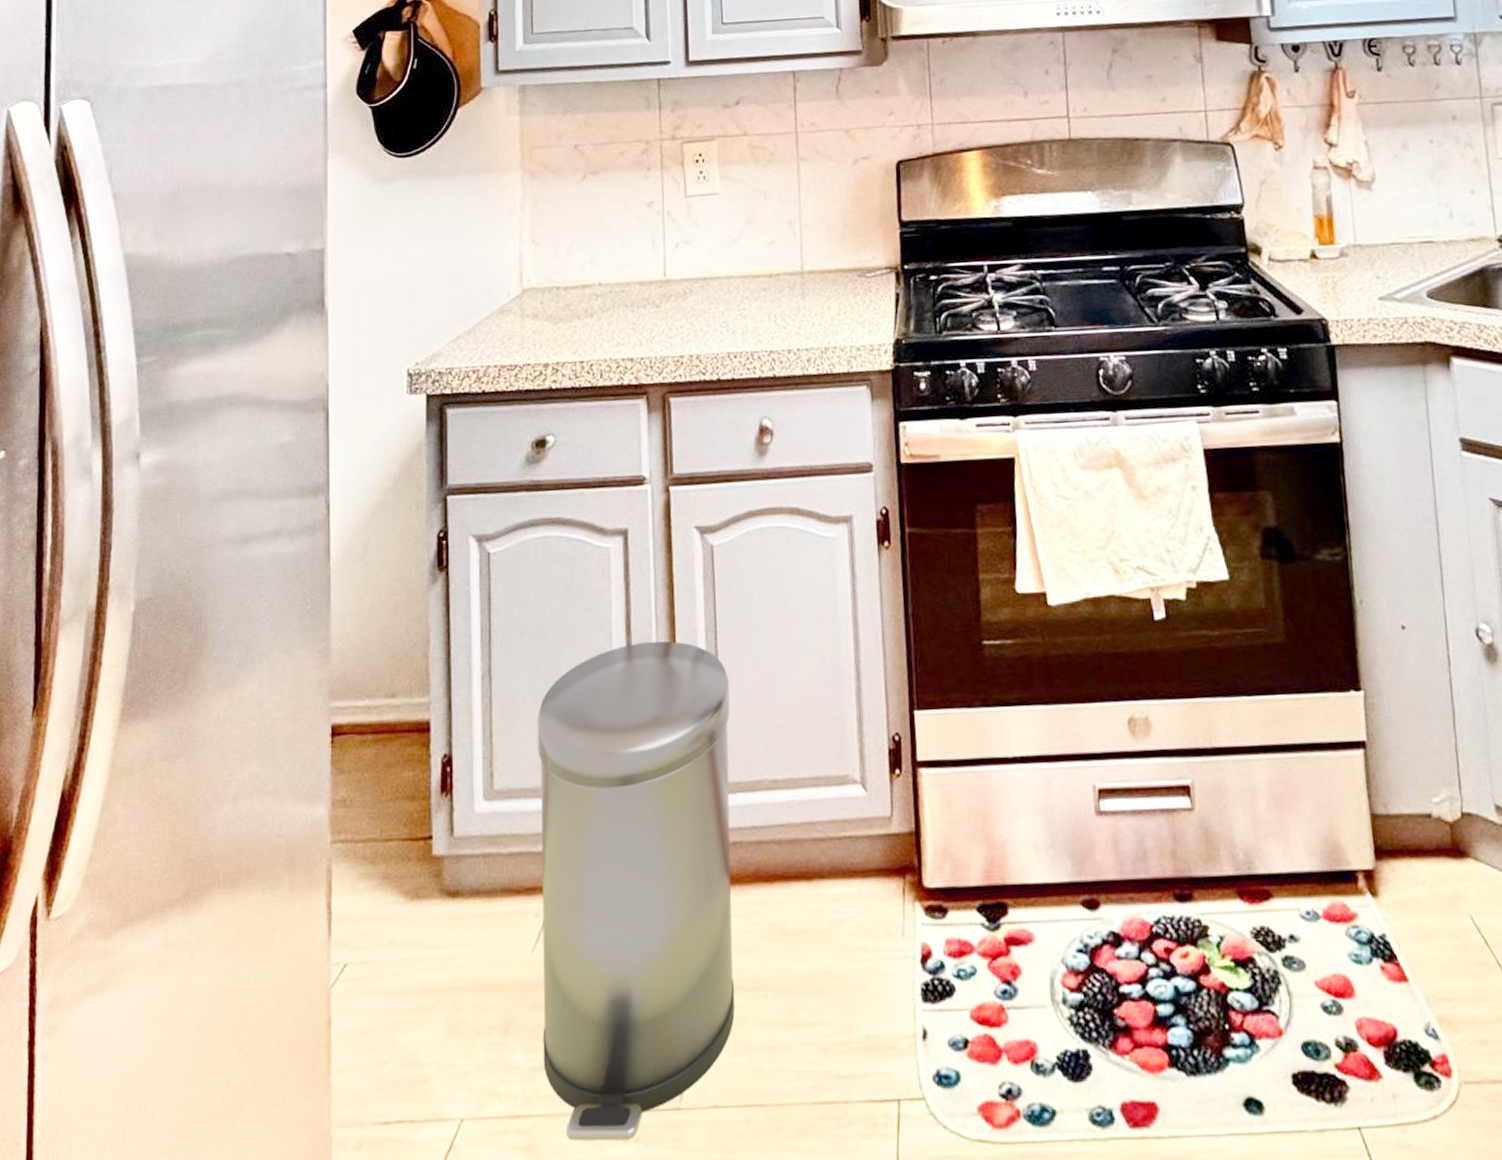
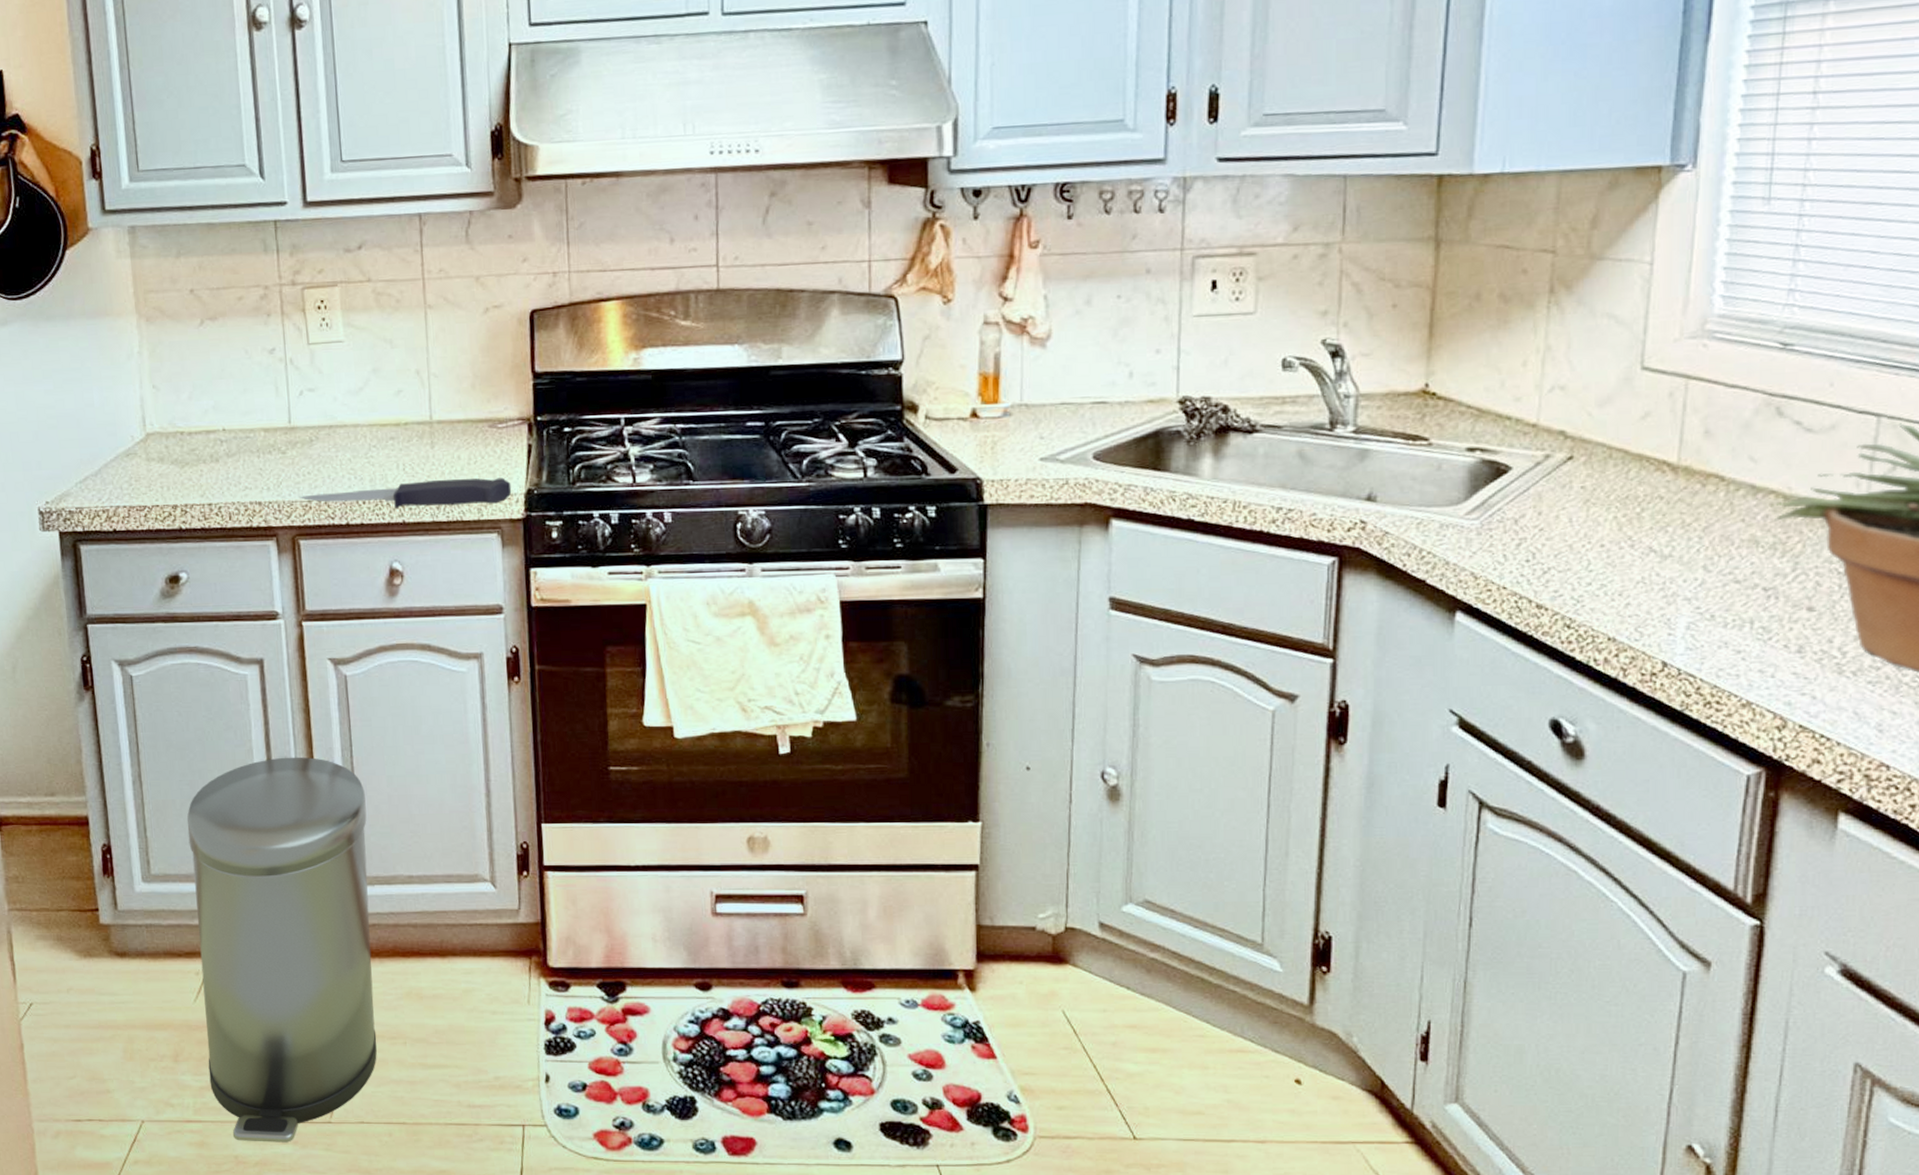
knife: none [671,328,881,363] -> present [299,477,512,510]

